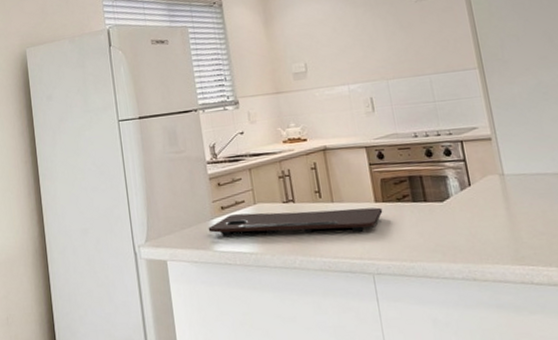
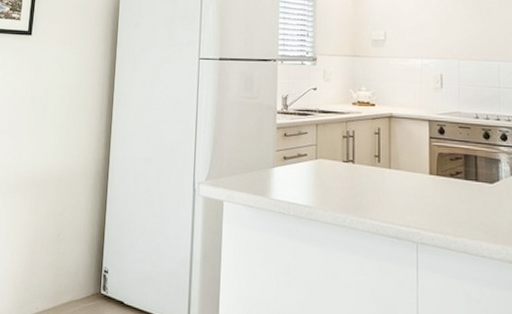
cutting board: present [208,207,383,236] -> none [268,166,435,202]

